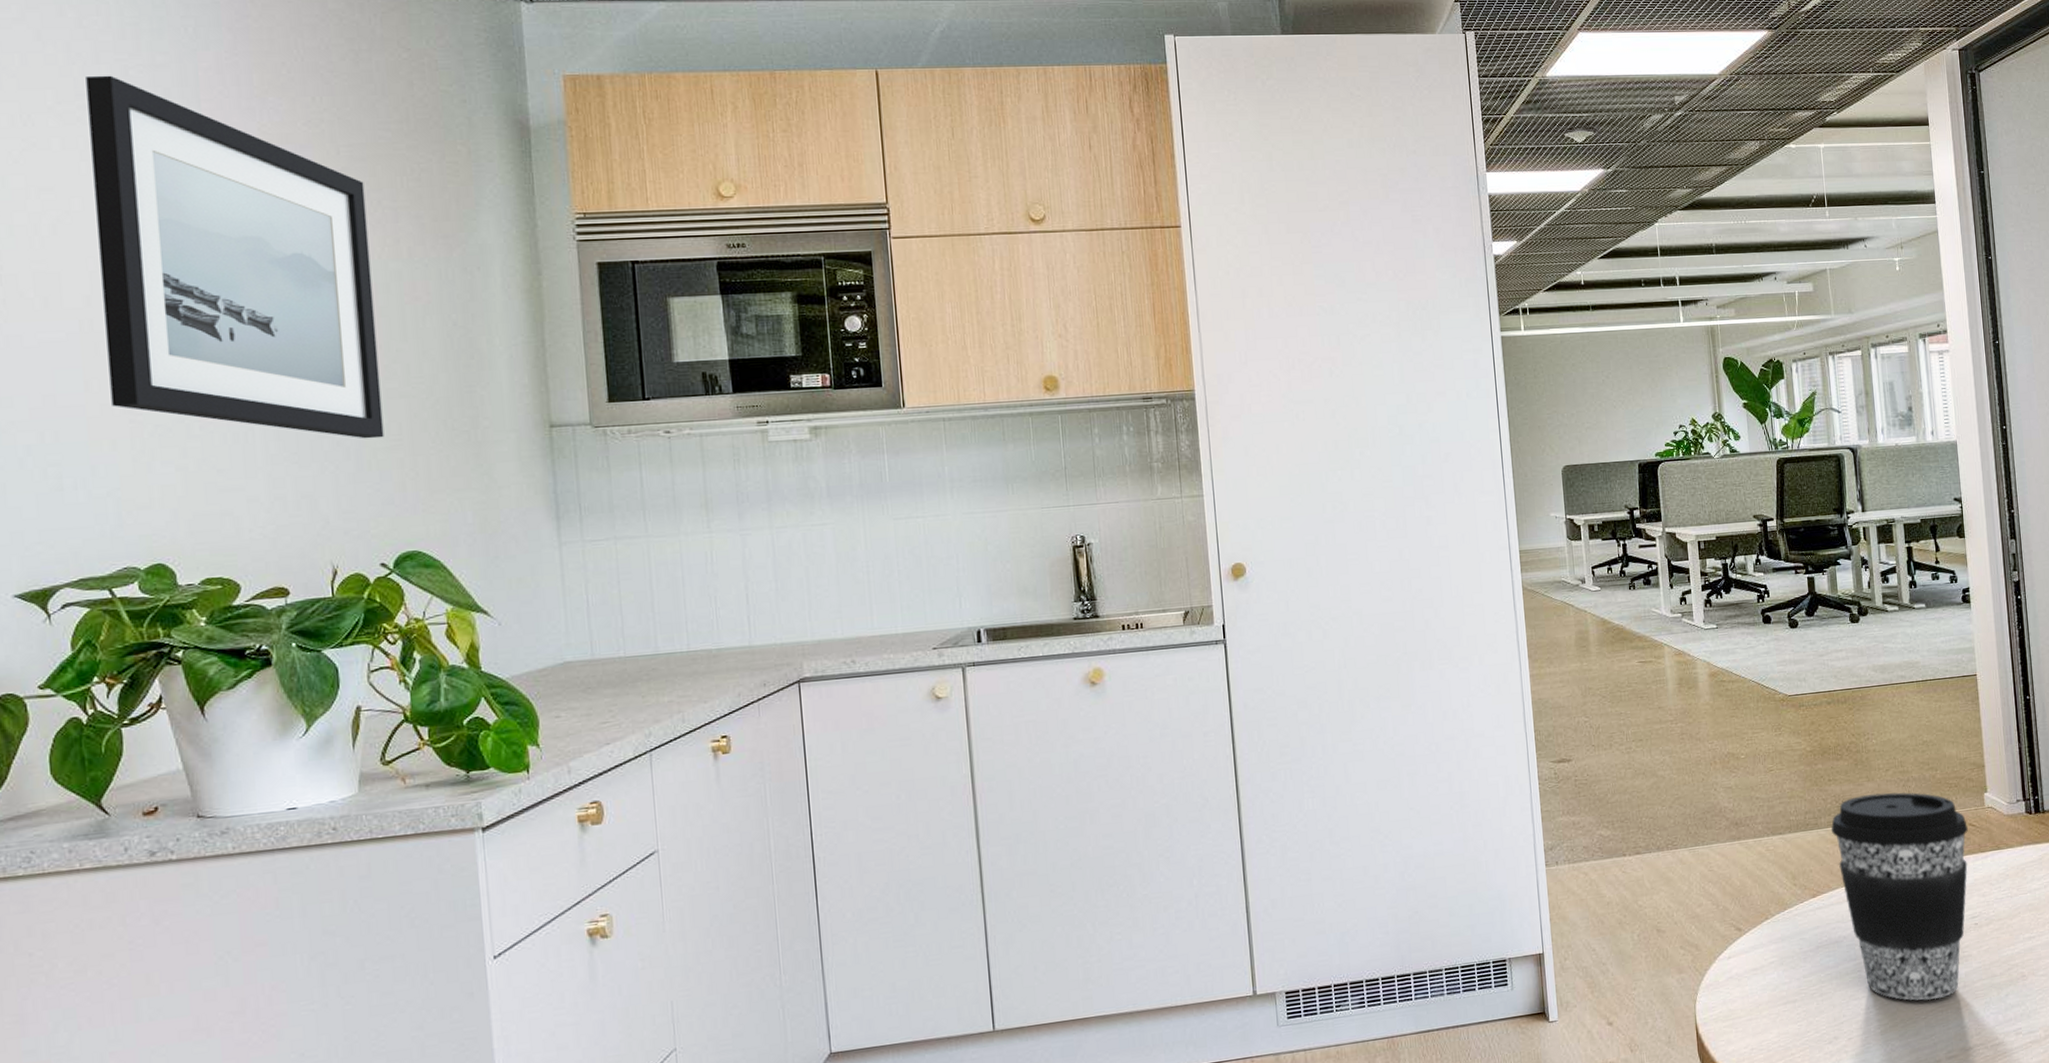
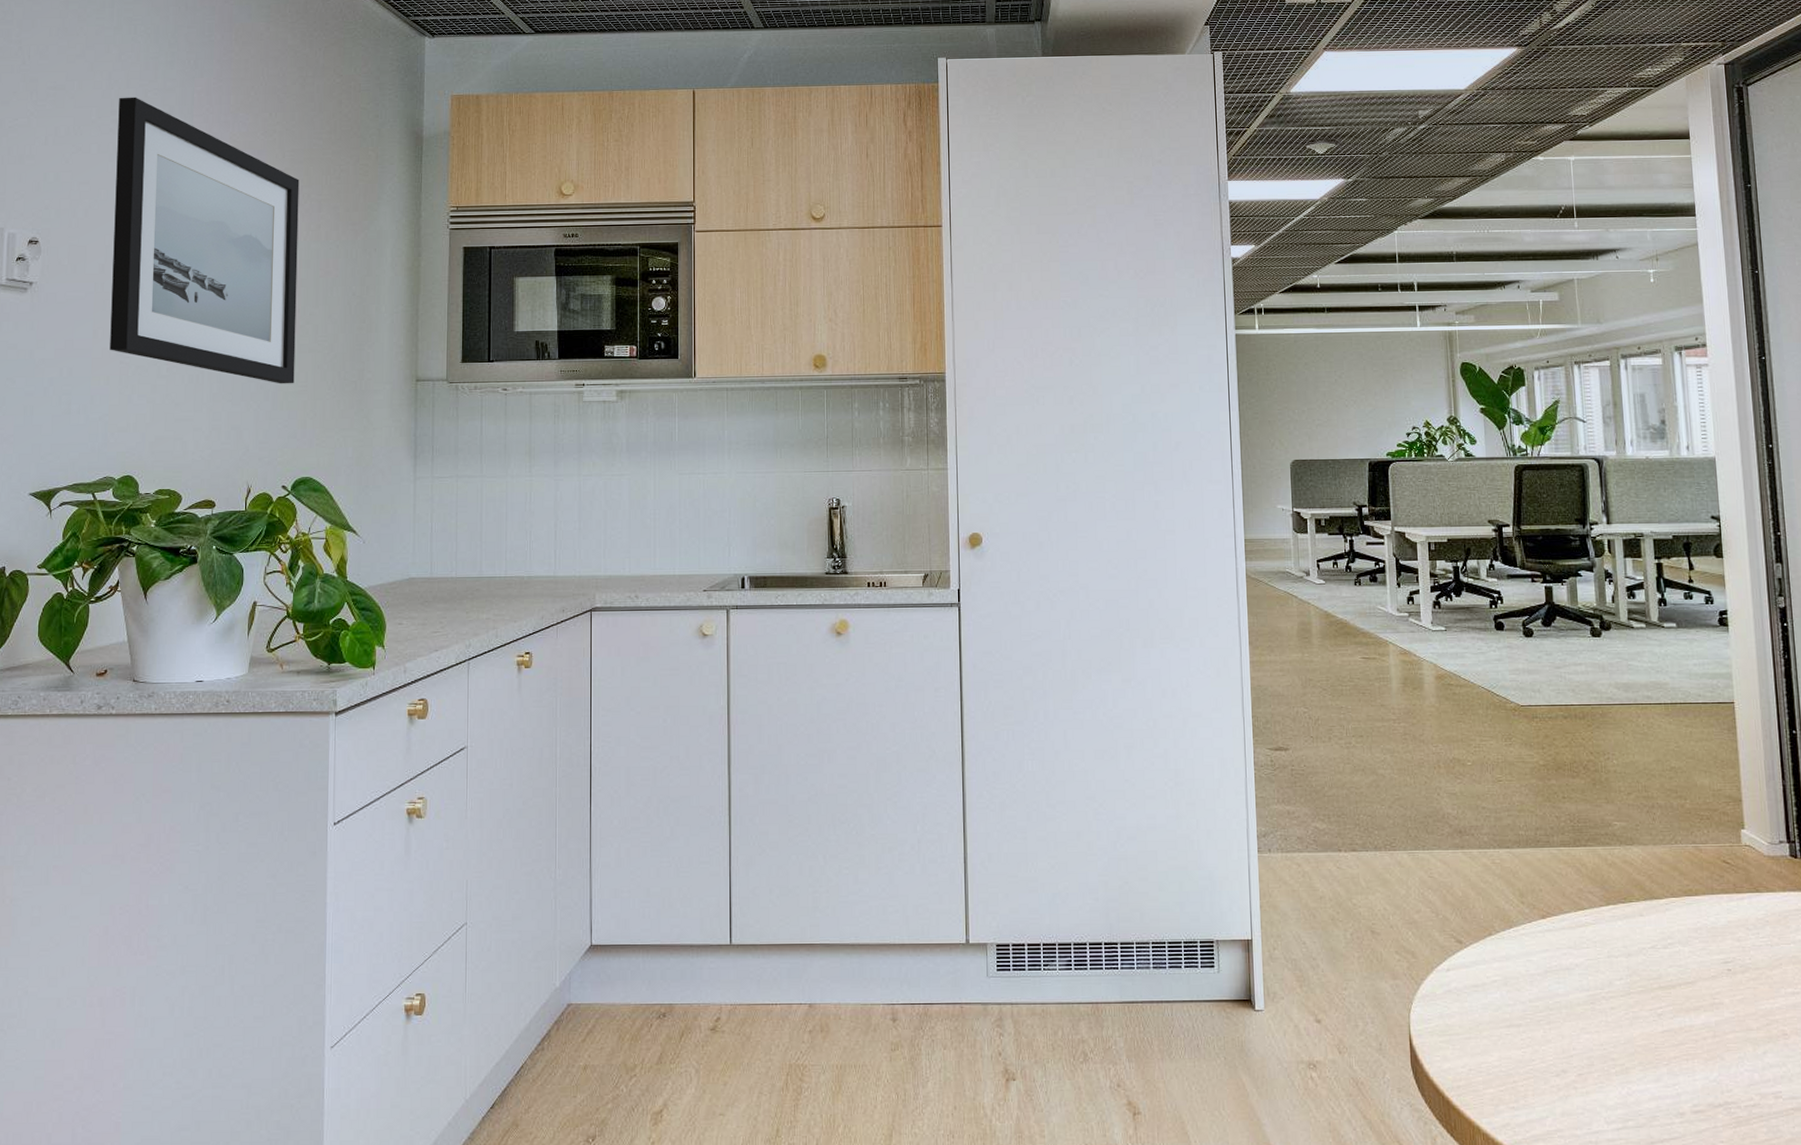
coffee cup: present [1831,792,1968,1001] -> none [1564,816,1721,1046]

